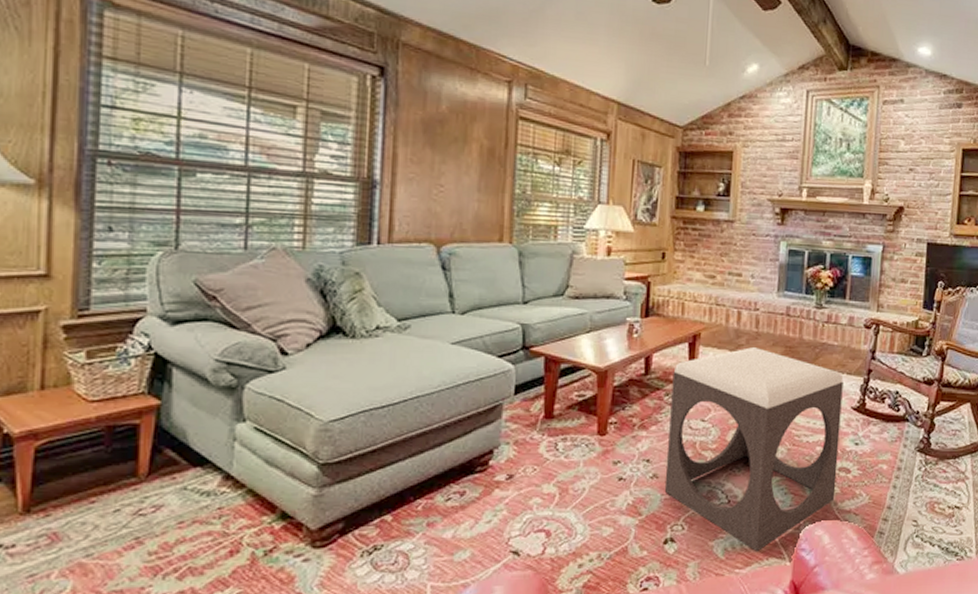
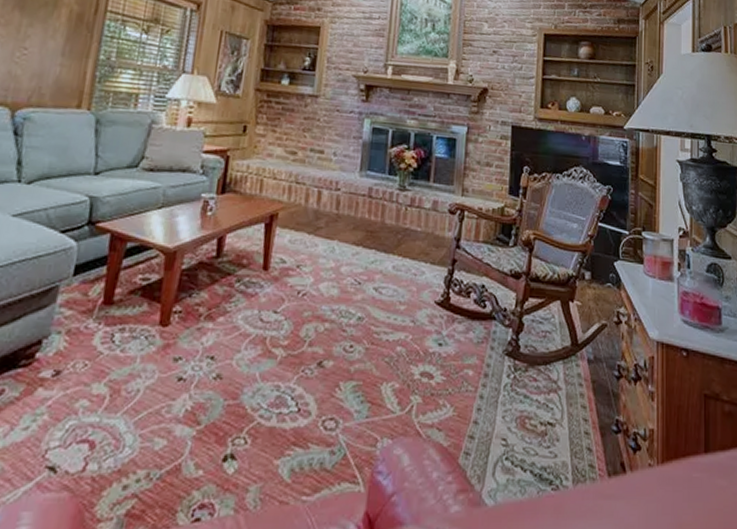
footstool: present [664,347,844,551] -> none [227,230,427,473]

